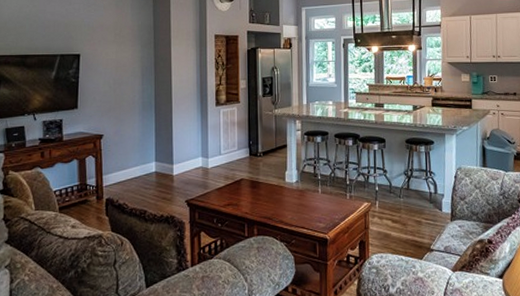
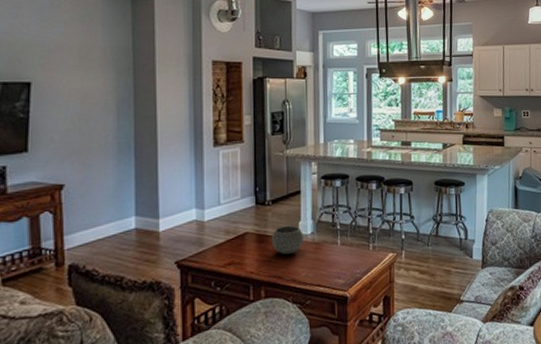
bowl: none [262,174,290,200] -> present [271,225,304,255]

